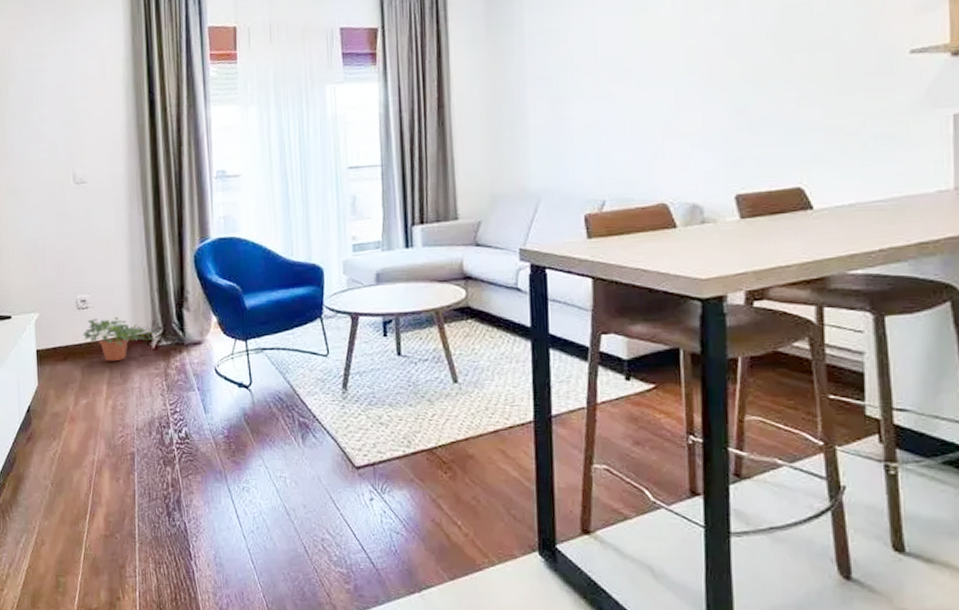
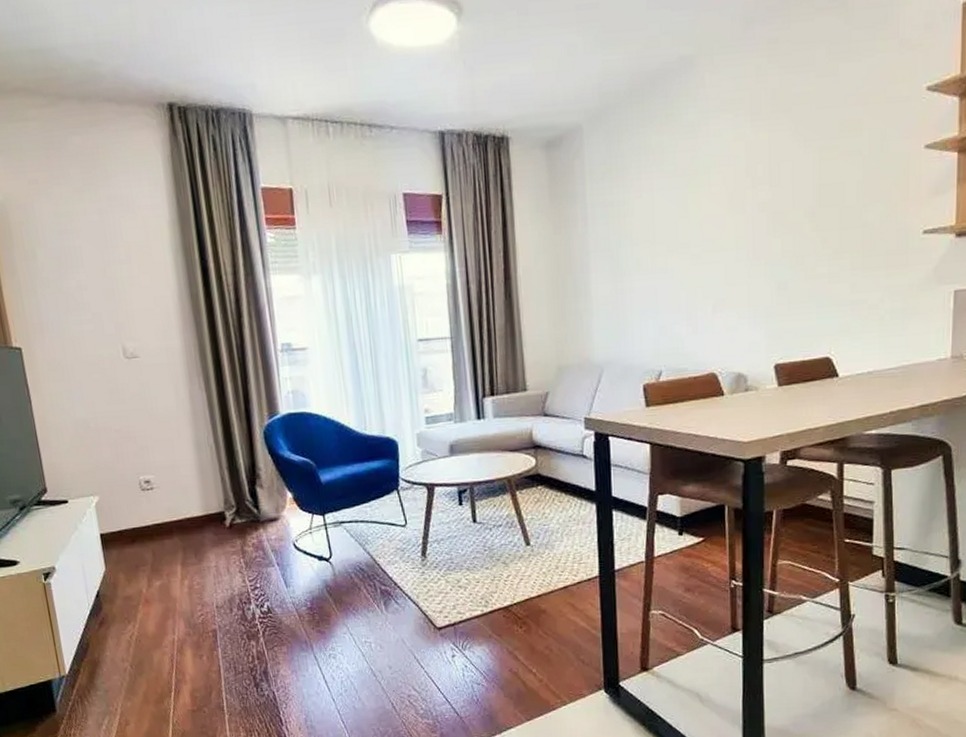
potted plant: present [82,317,156,362] -> none [149,497,230,543]

